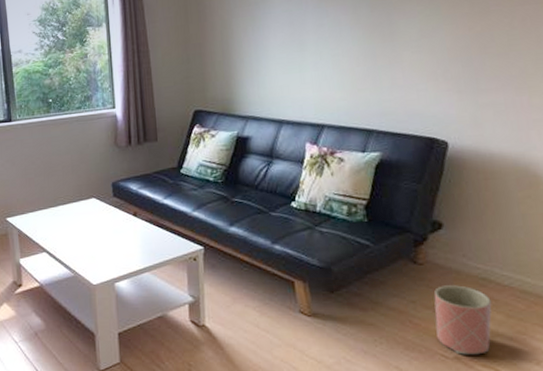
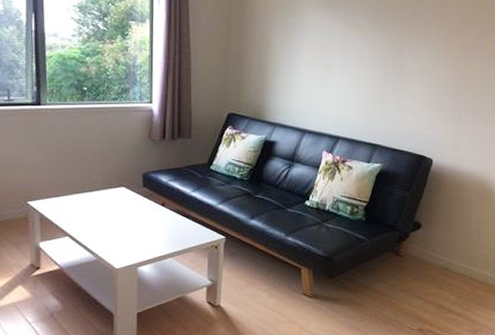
planter: present [434,285,492,355] -> none [407,273,449,327]

